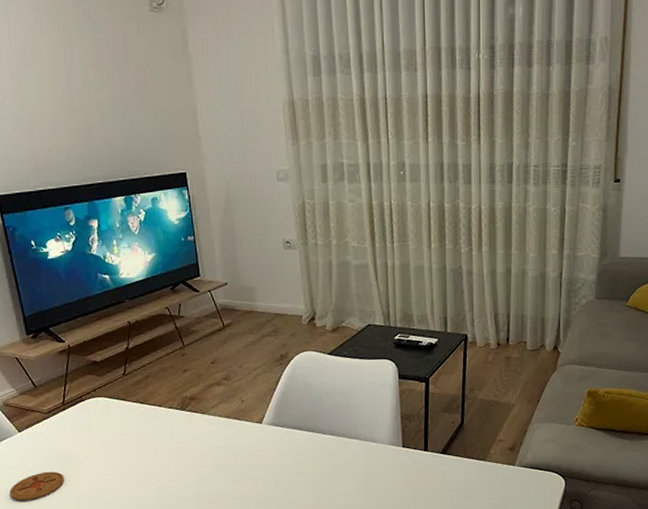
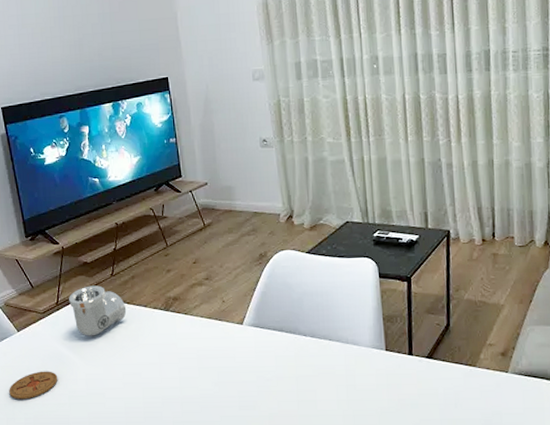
pipe fitting: none [76,385,140,436] -> present [69,285,127,336]

